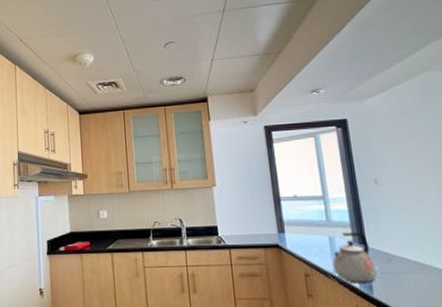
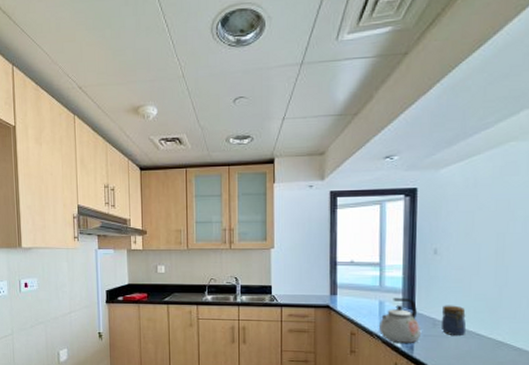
jar: none [394,237,423,272] -> present [441,305,467,337]

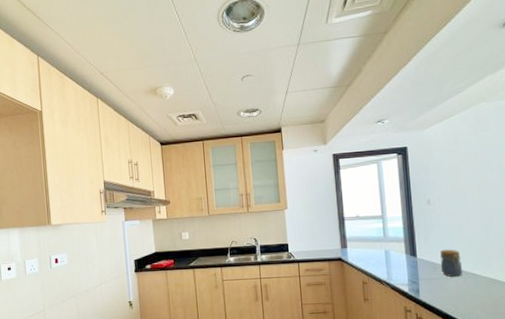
kettle: present [379,297,422,343] -> none [387,245,425,288]

